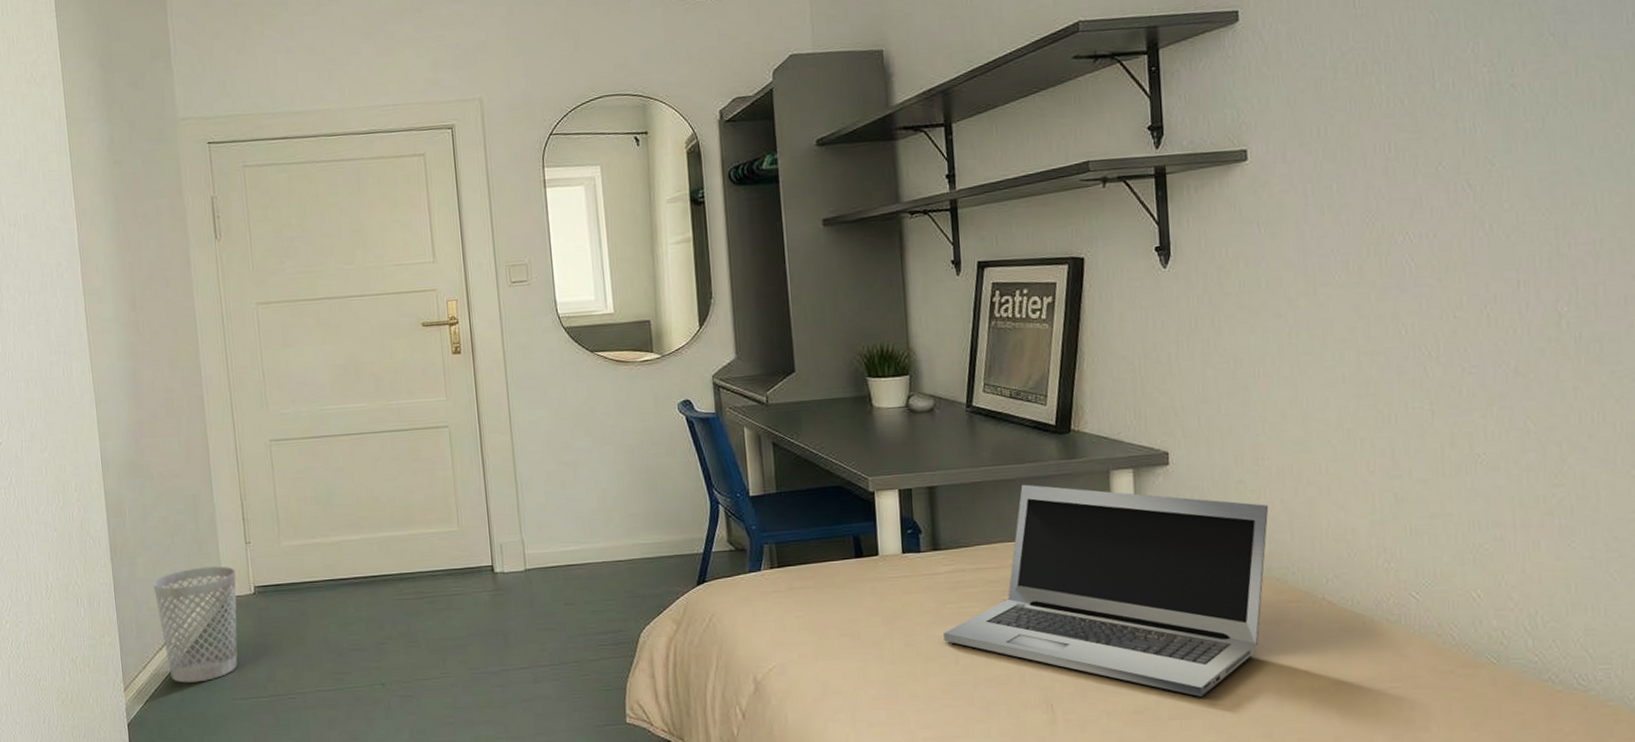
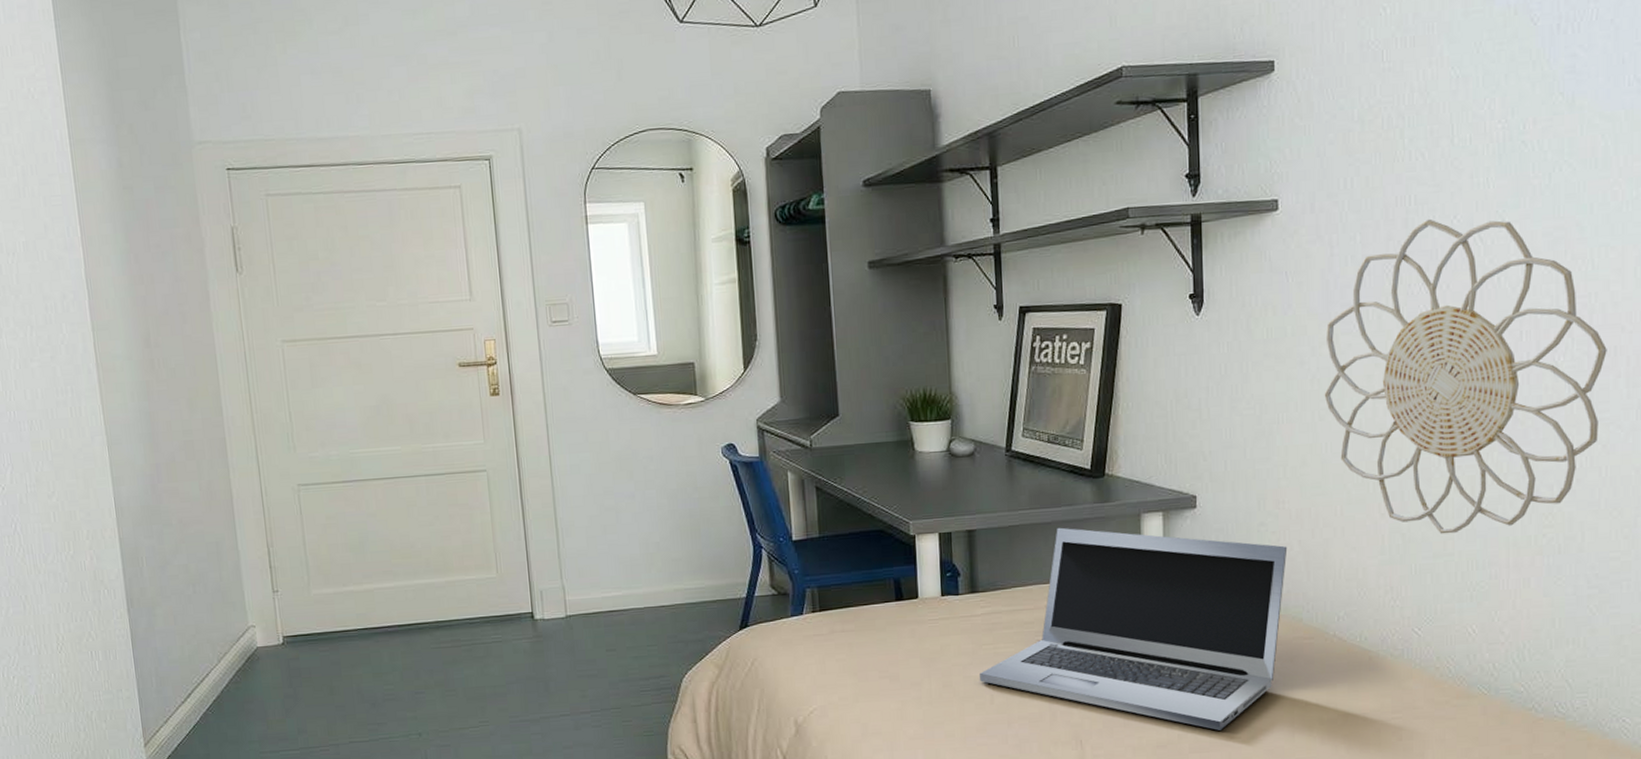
wastebasket: present [152,566,238,683] -> none [173,616,266,737]
decorative wall piece: none [1303,166,1616,493] -> present [1324,218,1607,534]

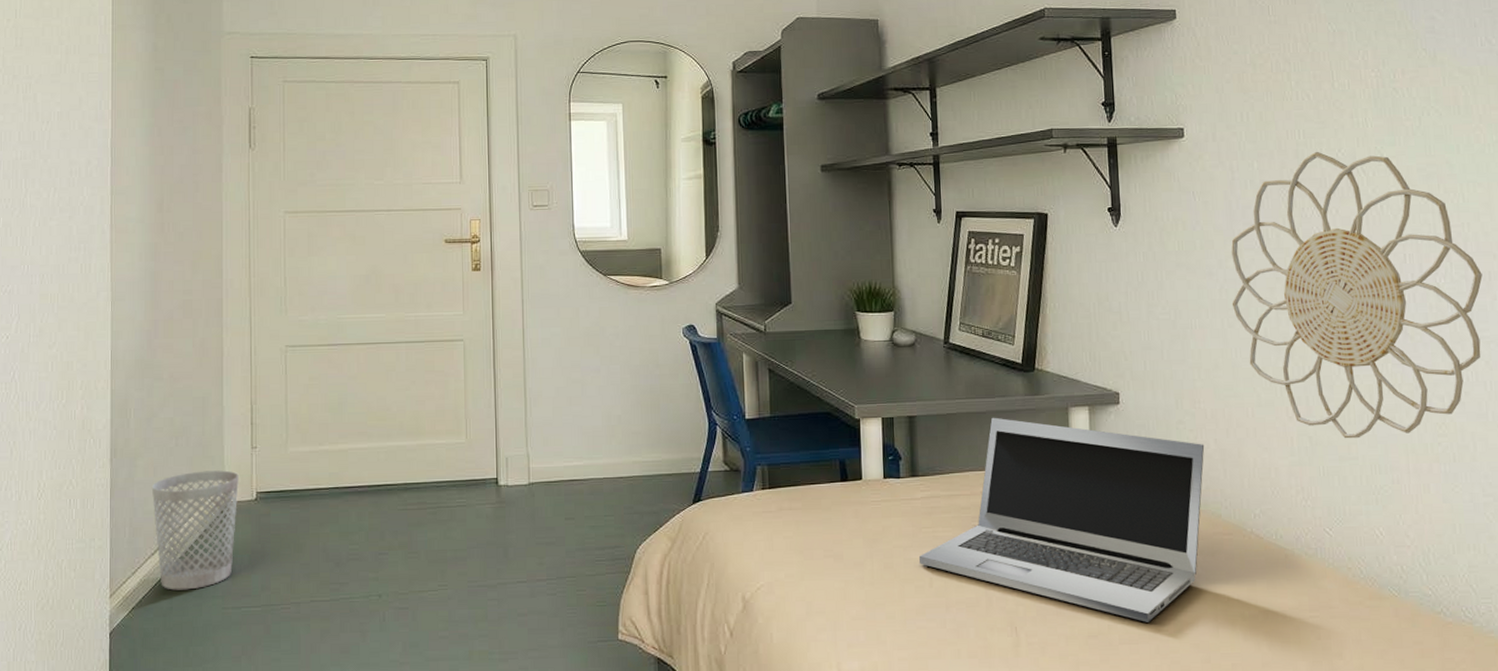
wastebasket: none [173,616,266,737] -> present [151,470,239,590]

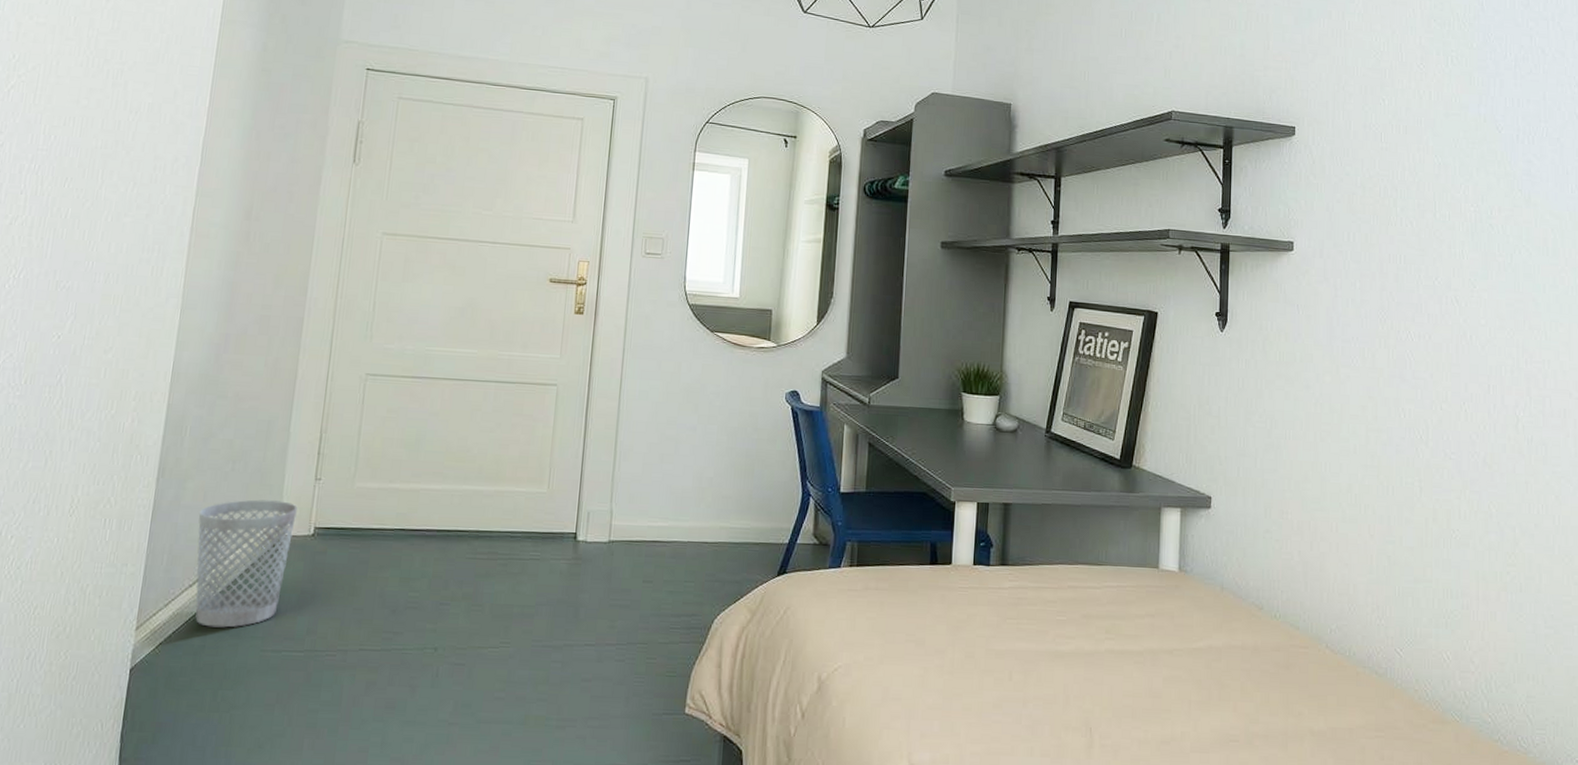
laptop: present [918,417,1205,622] -> none [1000,511,1289,732]
decorative wall piece: present [1231,151,1483,439] -> none [1325,277,1558,562]

